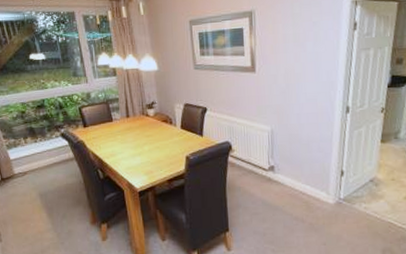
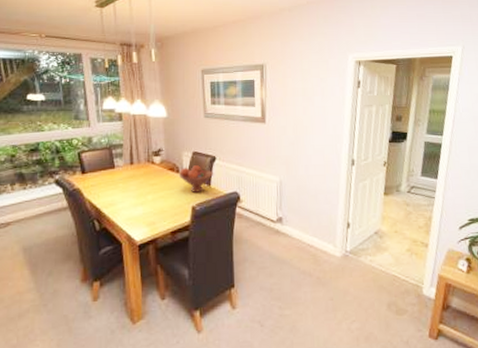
fruit bowl: none [172,117,206,143] -> present [178,165,214,192]

